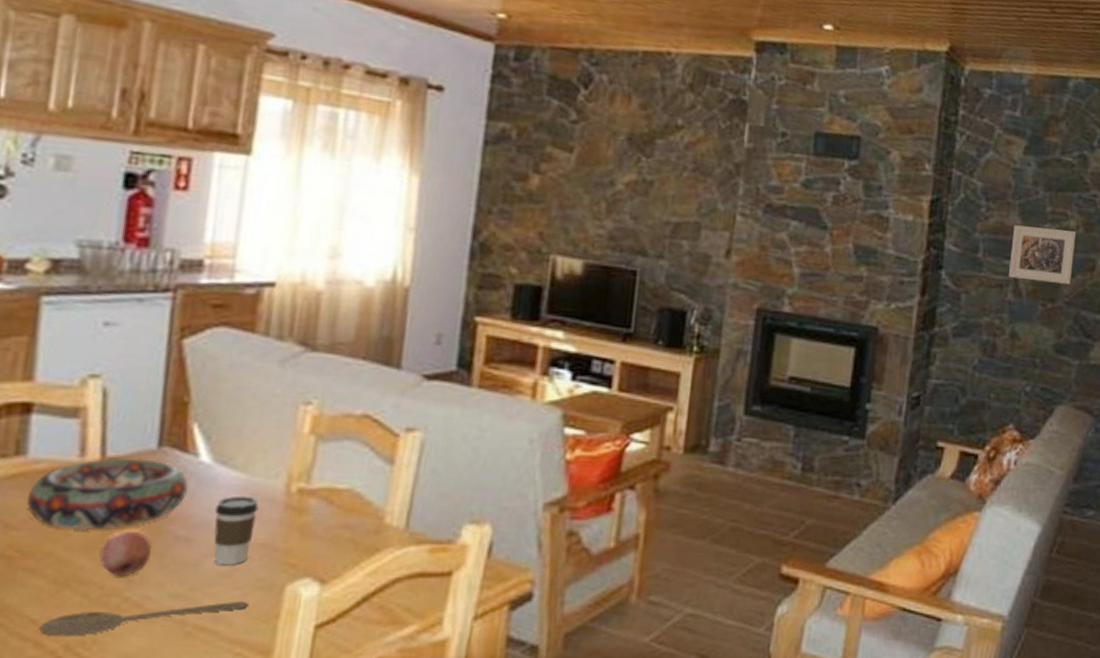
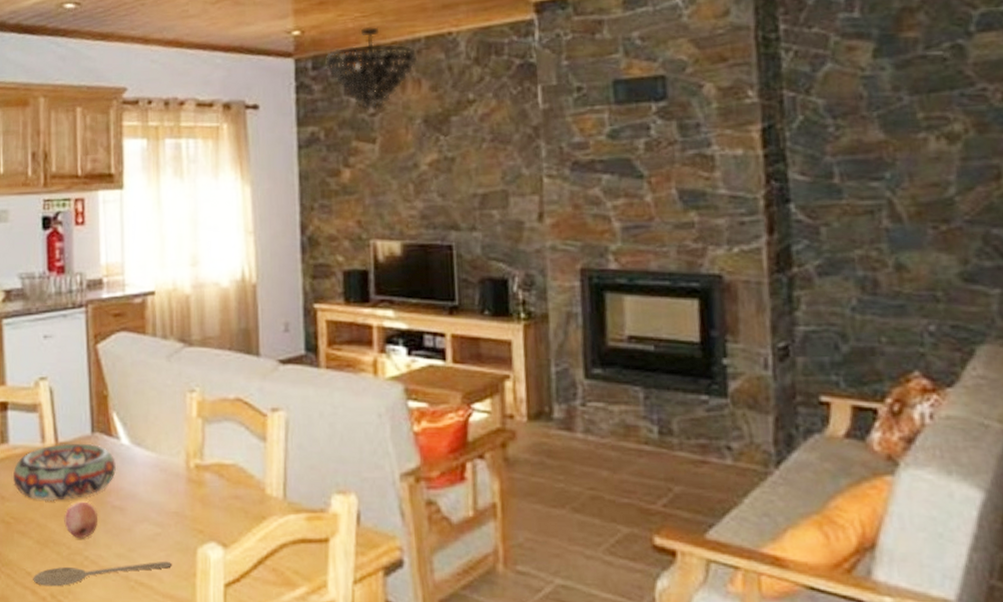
coffee cup: present [213,495,259,566] -> none [138,471,168,531]
chandelier: none [530,26,632,118] -> present [325,26,418,110]
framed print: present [1009,225,1077,284] -> none [875,136,969,201]

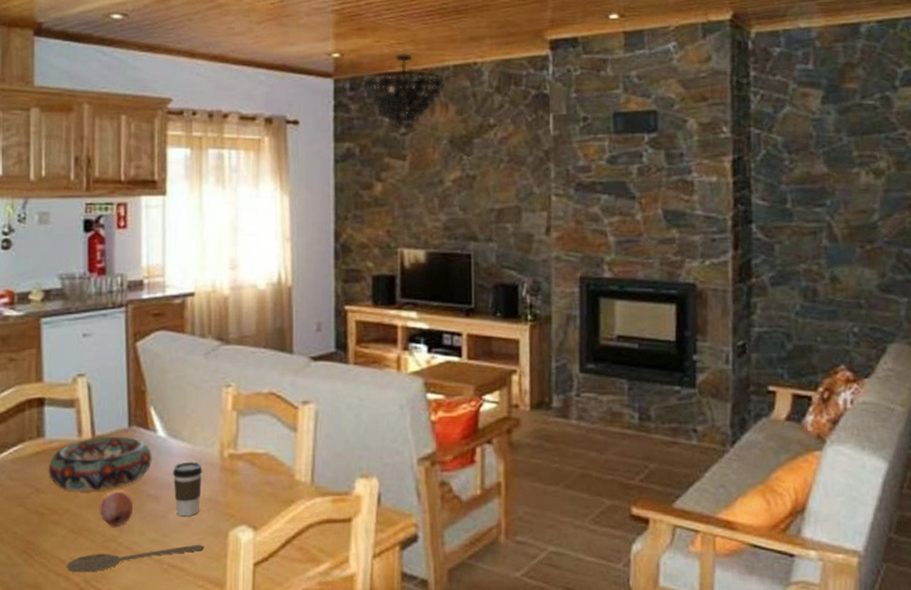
coffee cup: none [138,471,168,531] -> present [173,461,203,517]

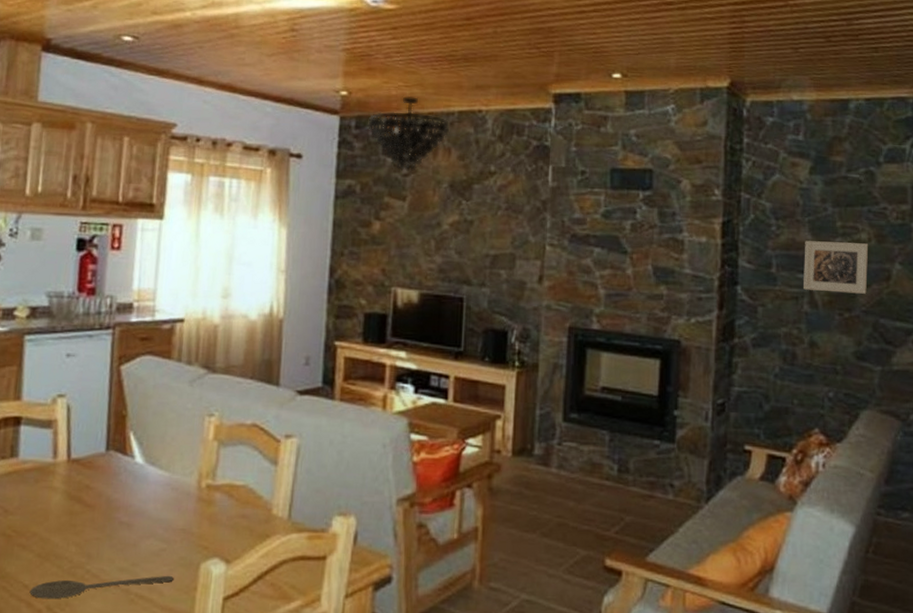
decorative bowl: present [48,436,153,492] -> none [19,459,128,516]
fruit: present [99,491,134,527] -> none [68,516,105,553]
coffee cup: present [173,461,203,517] -> none [147,490,179,546]
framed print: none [820,172,889,225] -> present [804,241,869,294]

